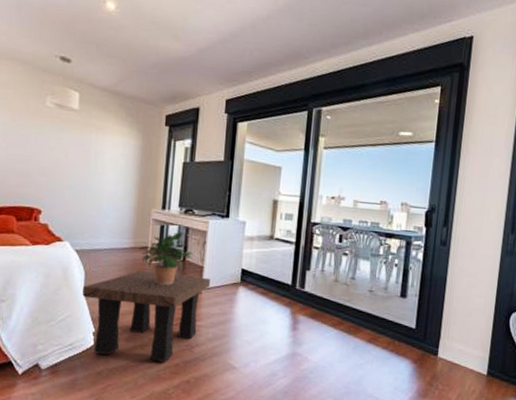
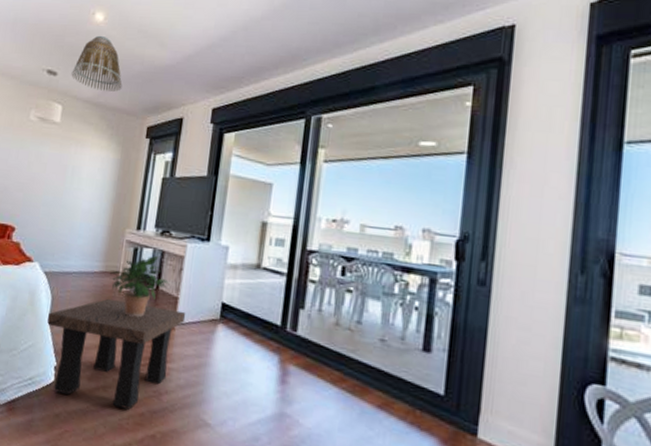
lamp shade: none [86,24,139,81] -> present [71,35,123,92]

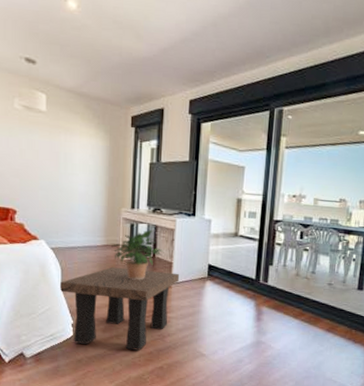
lamp shade: present [71,35,123,92] -> none [51,23,103,82]

